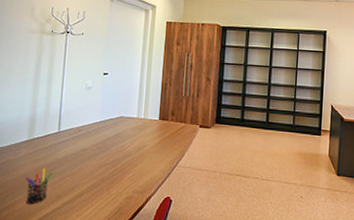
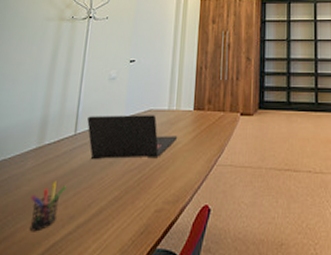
laptop: none [68,118,145,156] -> present [87,115,178,160]

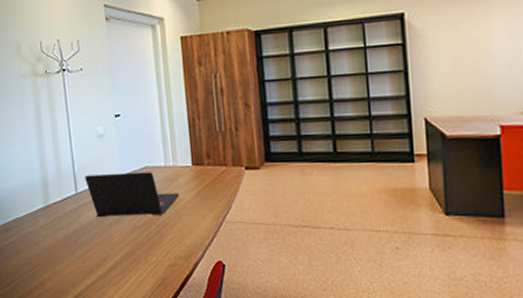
pen holder: present [29,181,66,232] -> none [50,237,80,282]

